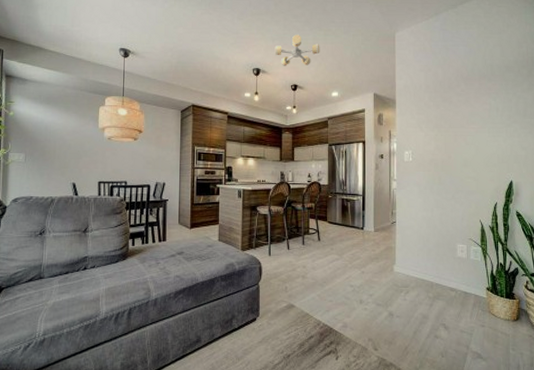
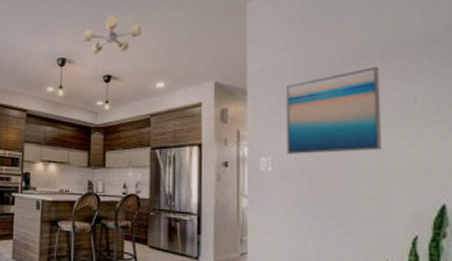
wall art: none [421,85,479,148] -> present [285,66,382,154]

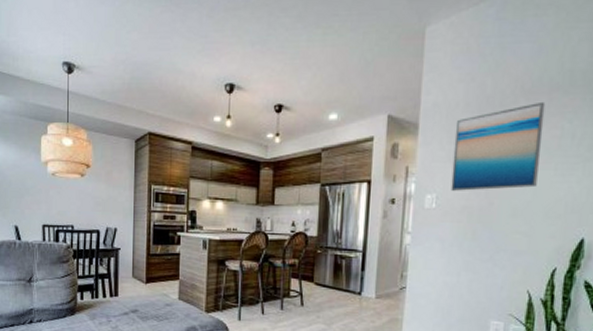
ceiling light: present [83,15,141,54] -> none [254,35,316,80]

